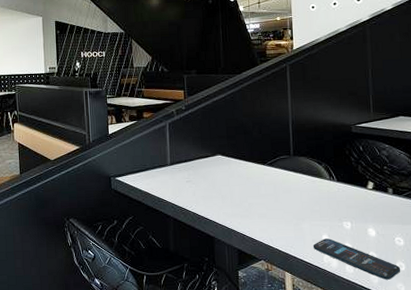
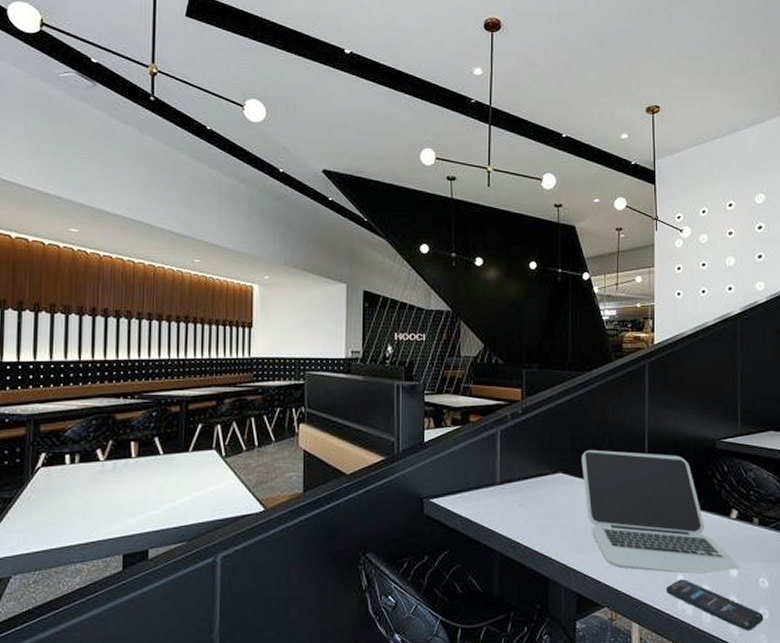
laptop: none [236,136,379,235] -> present [581,450,742,575]

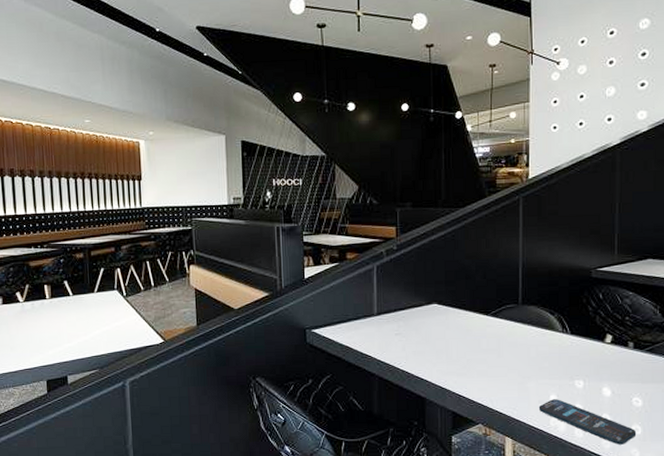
laptop: present [581,450,742,575] -> none [455,282,615,395]

